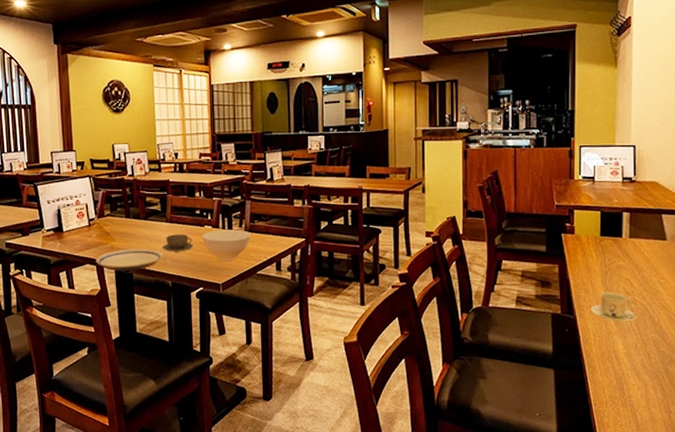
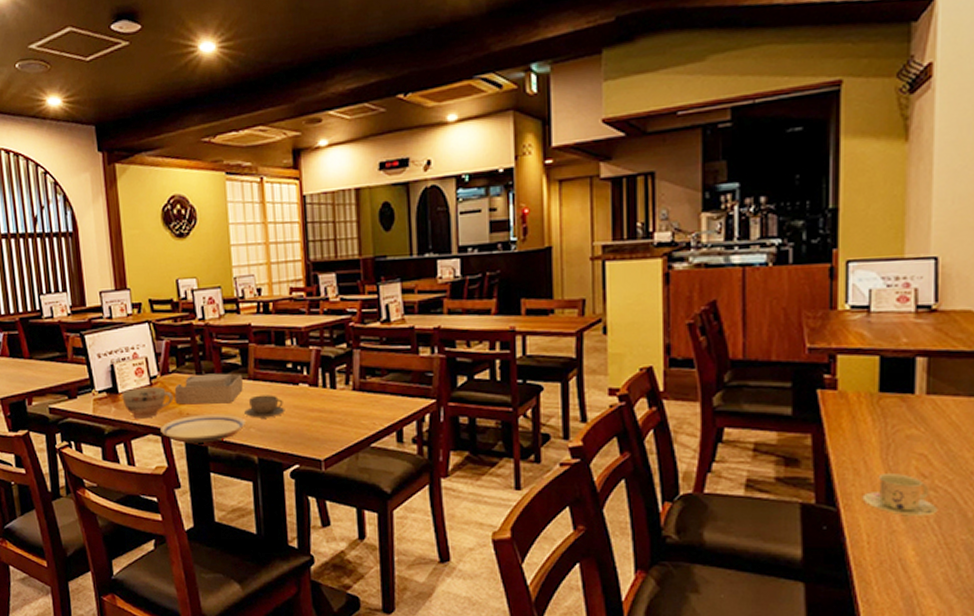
teacup: none [66,227,107,252] -> present [122,387,174,419]
napkin holder: none [108,217,162,241] -> present [174,373,243,405]
bowl: present [202,229,251,262] -> none [296,388,361,431]

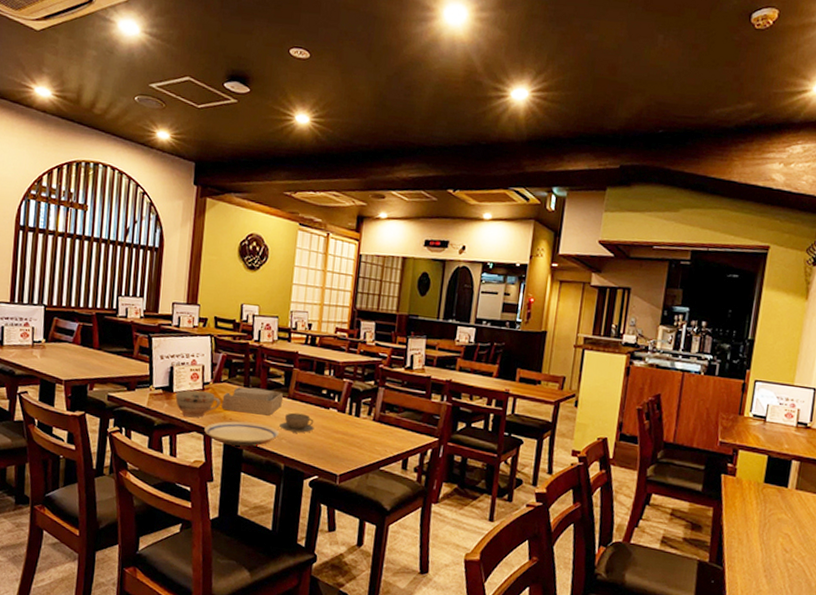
cup and saucer: present [862,474,939,516] -> none [741,545,793,582]

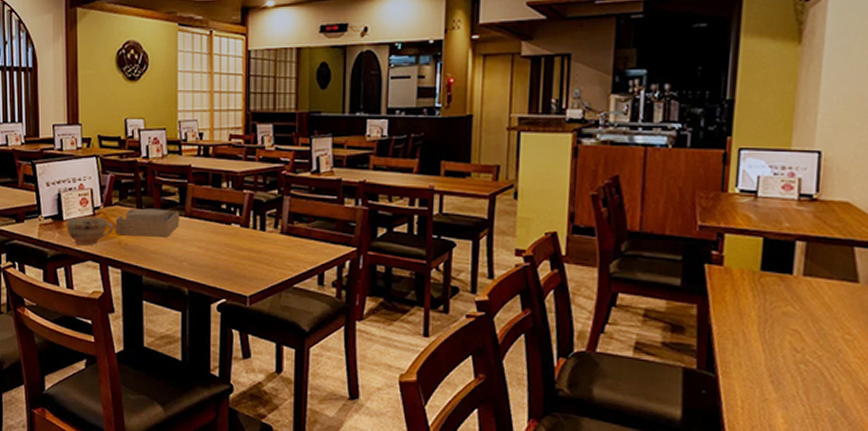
plate: present [204,421,279,447] -> none [100,245,179,273]
teacup: present [279,412,315,433] -> none [179,232,217,254]

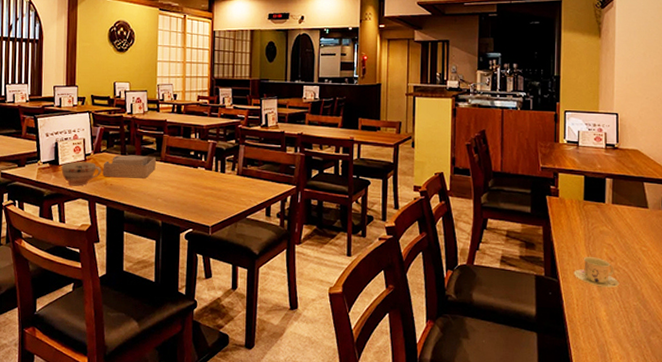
cup and saucer: none [739,346,808,388] -> present [573,257,620,288]

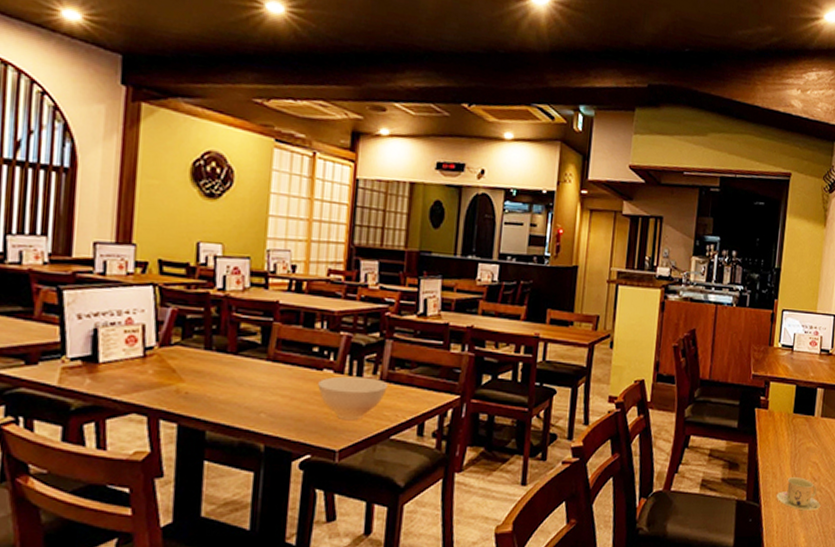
teacup: present [61,162,102,186] -> none [102,358,172,395]
napkin holder: present [103,155,156,179] -> none [173,349,260,385]
bowl: none [195,172,243,205] -> present [318,376,388,421]

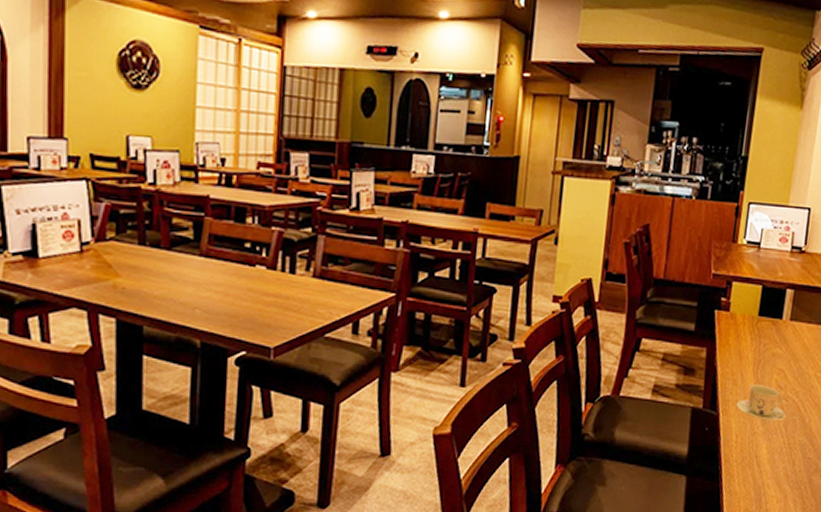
bowl: present [318,376,388,421] -> none [251,272,321,318]

